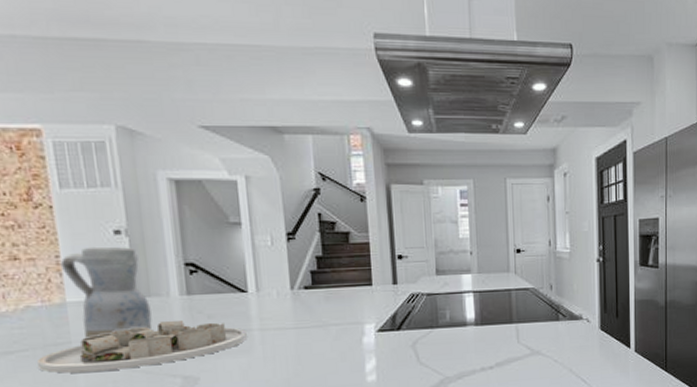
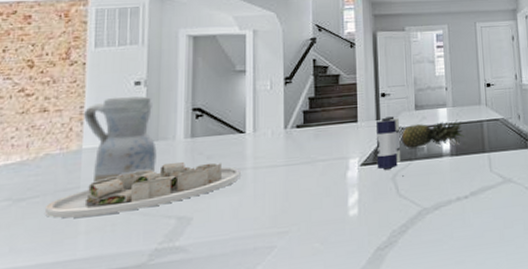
candle: none [393,281,426,345] -> present [376,116,405,177]
fruit: none [420,287,490,316] -> present [401,120,464,149]

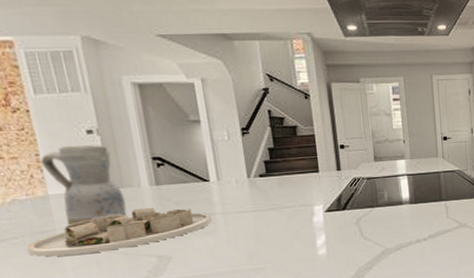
candle: present [376,116,405,177] -> none [337,167,368,222]
fruit: present [401,120,464,149] -> none [362,171,422,197]

